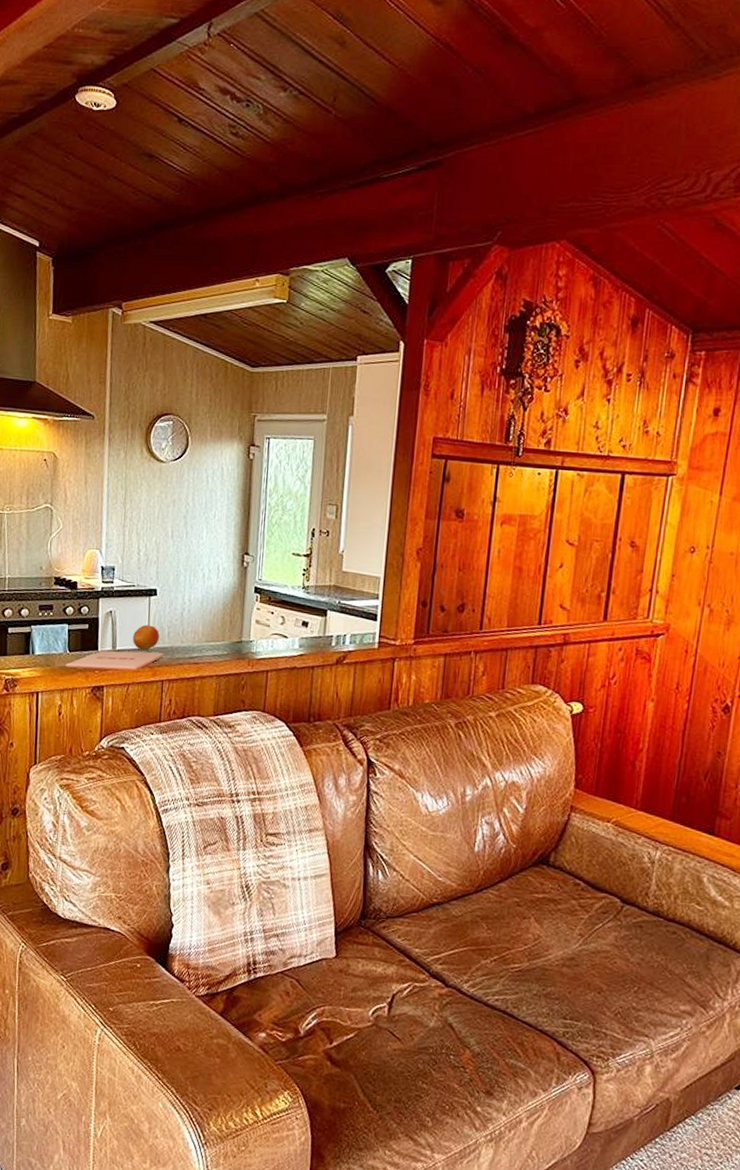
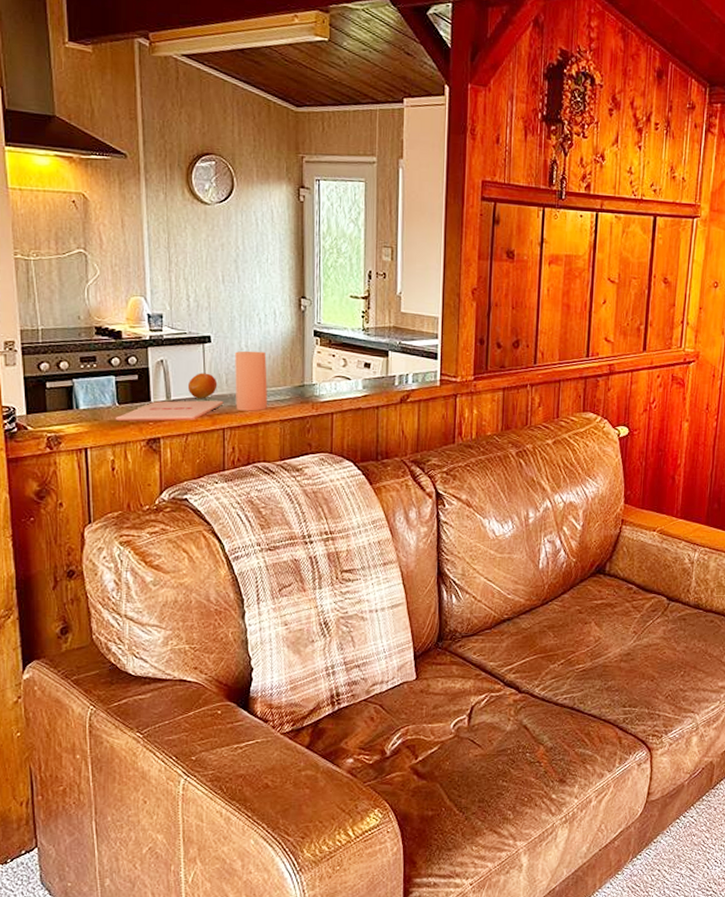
candle: none [175,604,208,665] -> present [235,350,267,411]

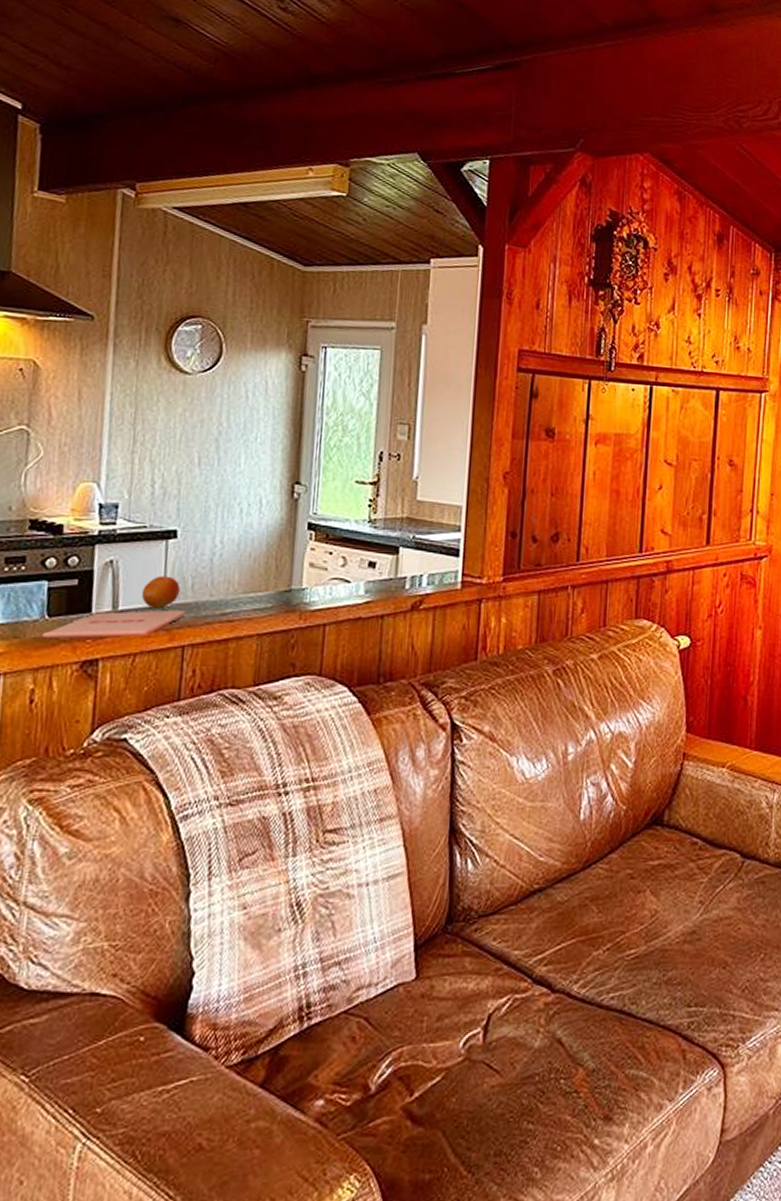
candle: present [235,350,267,411] -> none [201,548,246,624]

